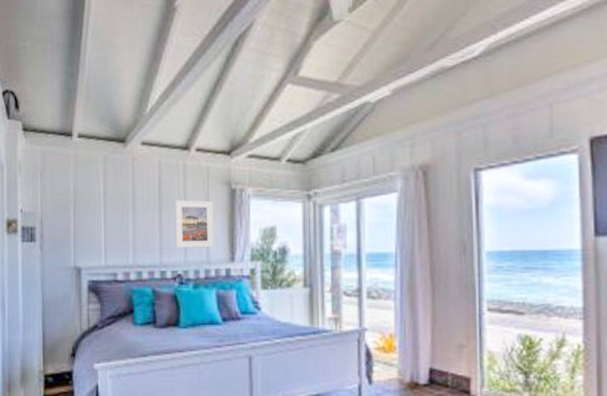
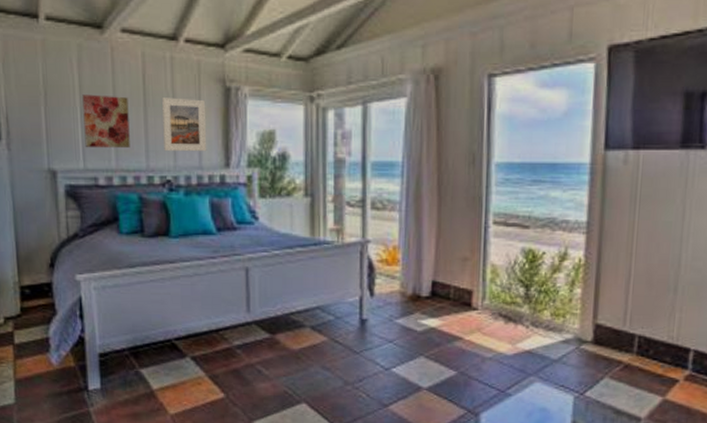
wall art: none [106,199,146,247] -> present [82,94,130,149]

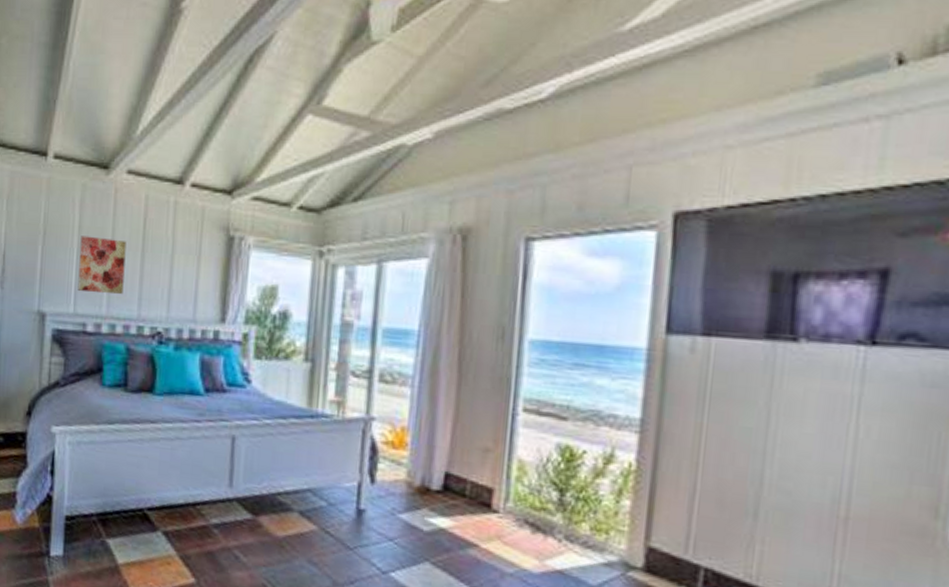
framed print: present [161,97,207,152] -> none [158,243,207,304]

